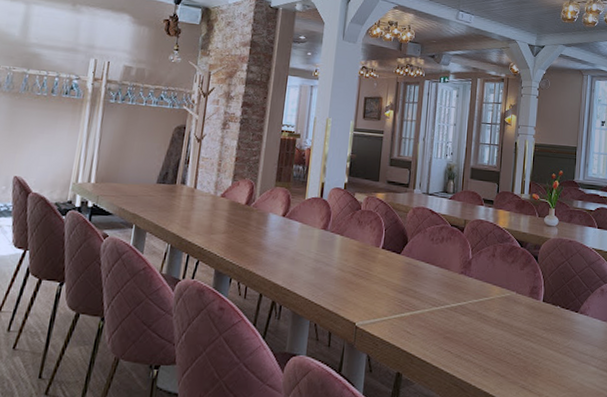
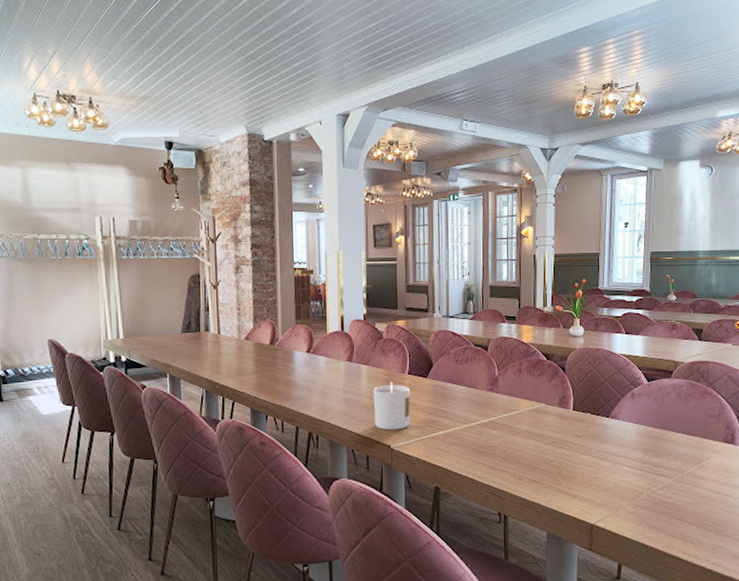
candle: none [342,254,382,307] -> present [373,381,410,430]

